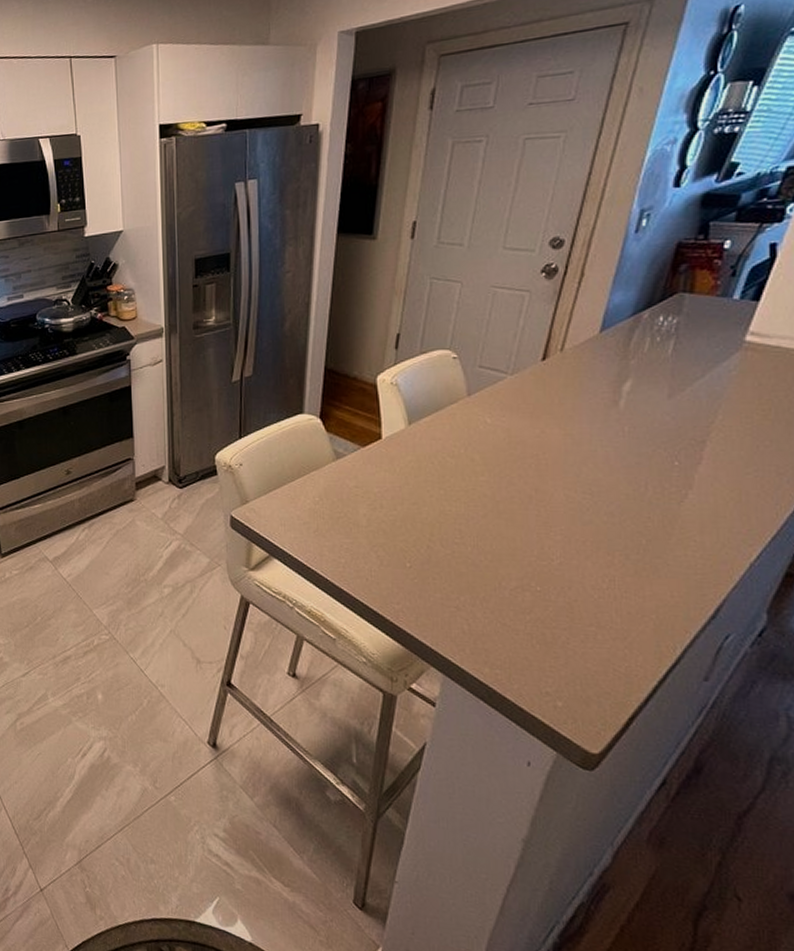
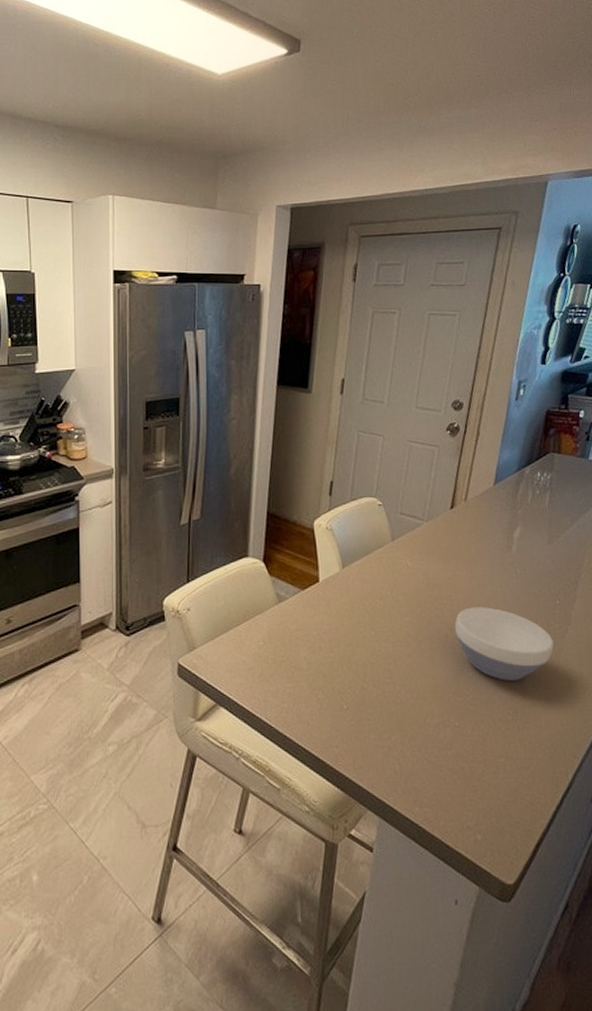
bowl: none [540,467,667,547] -> present [454,607,554,681]

